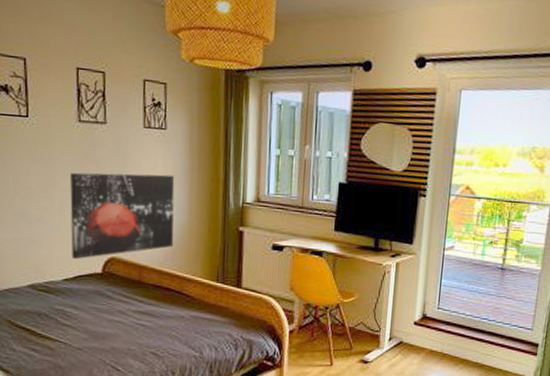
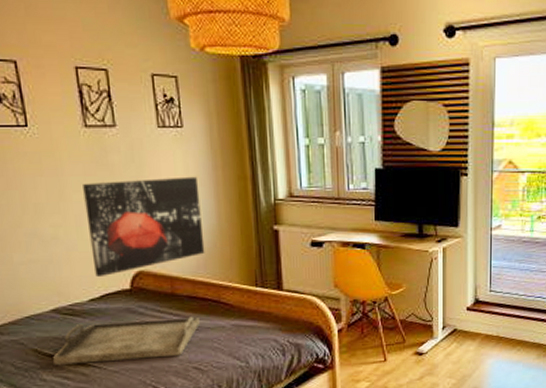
serving tray: none [24,301,161,340] -> present [53,316,200,365]

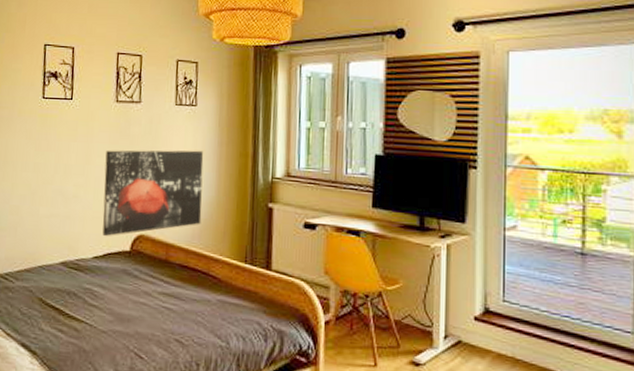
serving tray: present [53,316,200,365] -> none [53,279,187,325]

